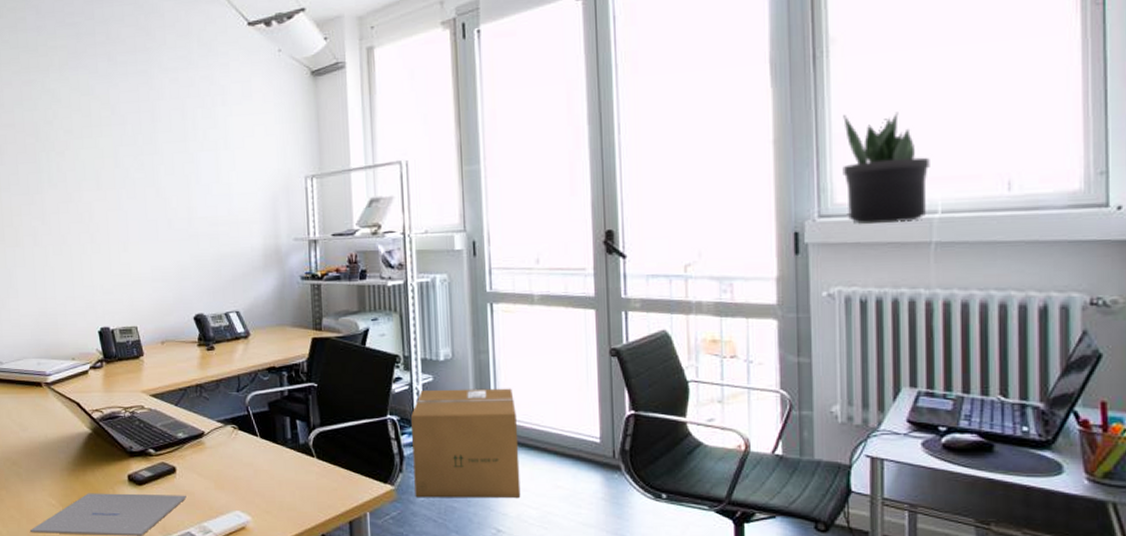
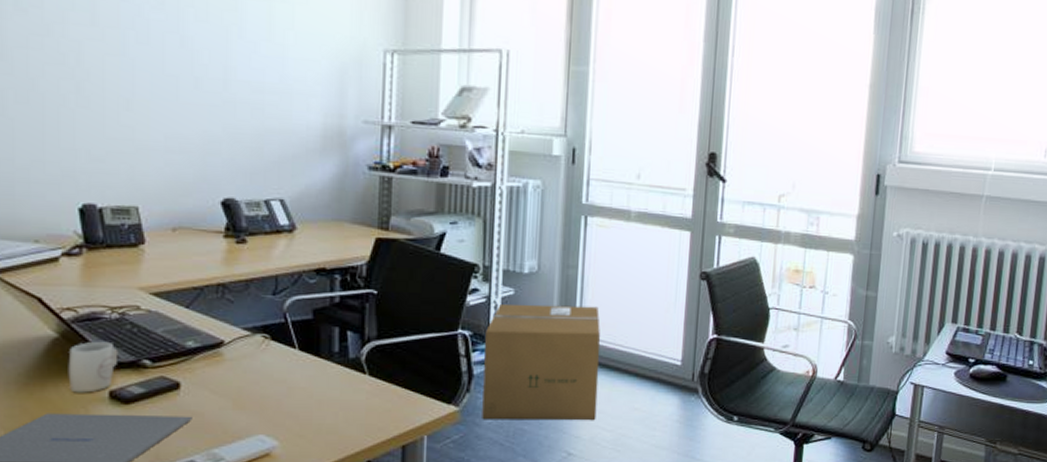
mug: none [99,435,132,477] -> present [68,341,119,393]
planter: present [842,112,930,224] -> none [922,71,991,175]

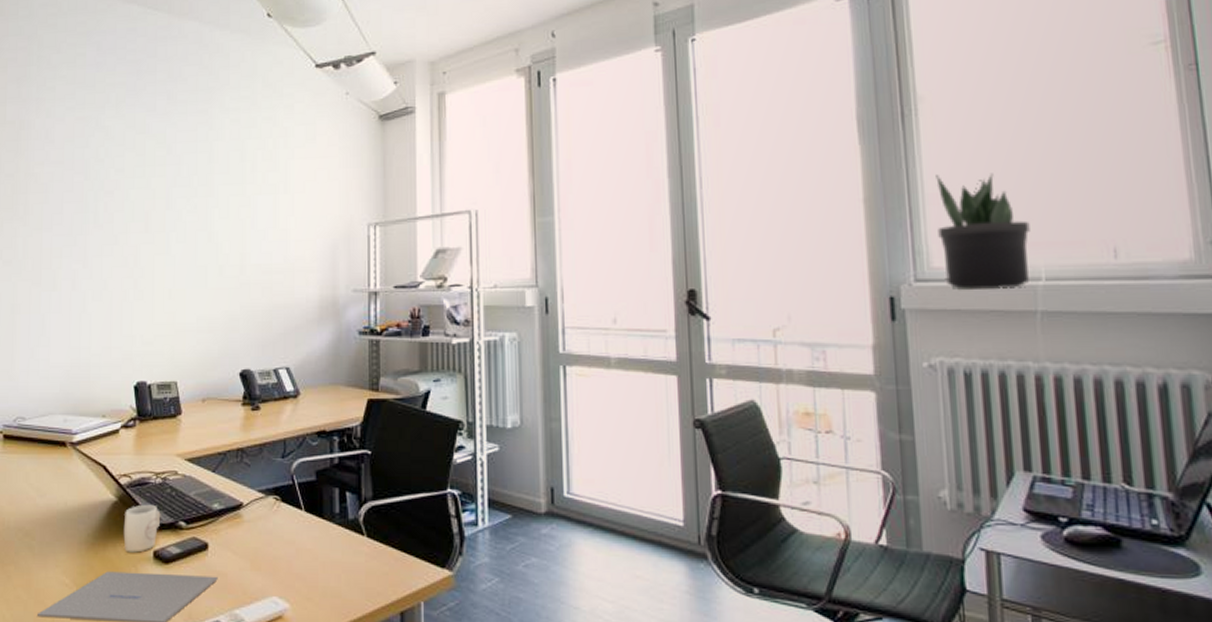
box: present [482,304,601,421] -> none [474,460,595,588]
planter: none [922,71,991,175] -> present [936,173,1030,290]

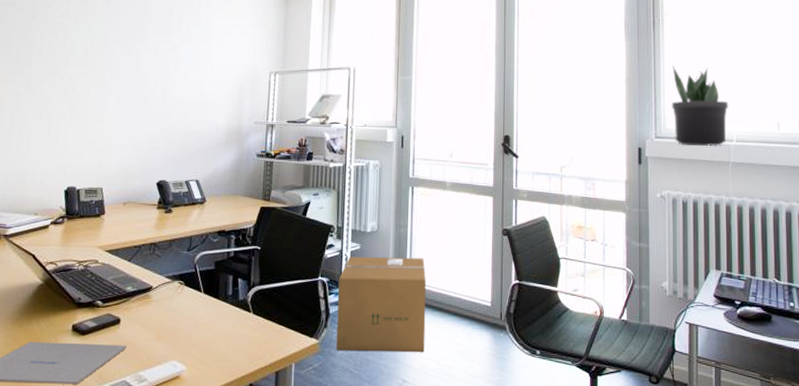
mug: present [123,504,161,553] -> none [46,286,81,326]
box: none [474,460,595,588] -> present [336,256,427,352]

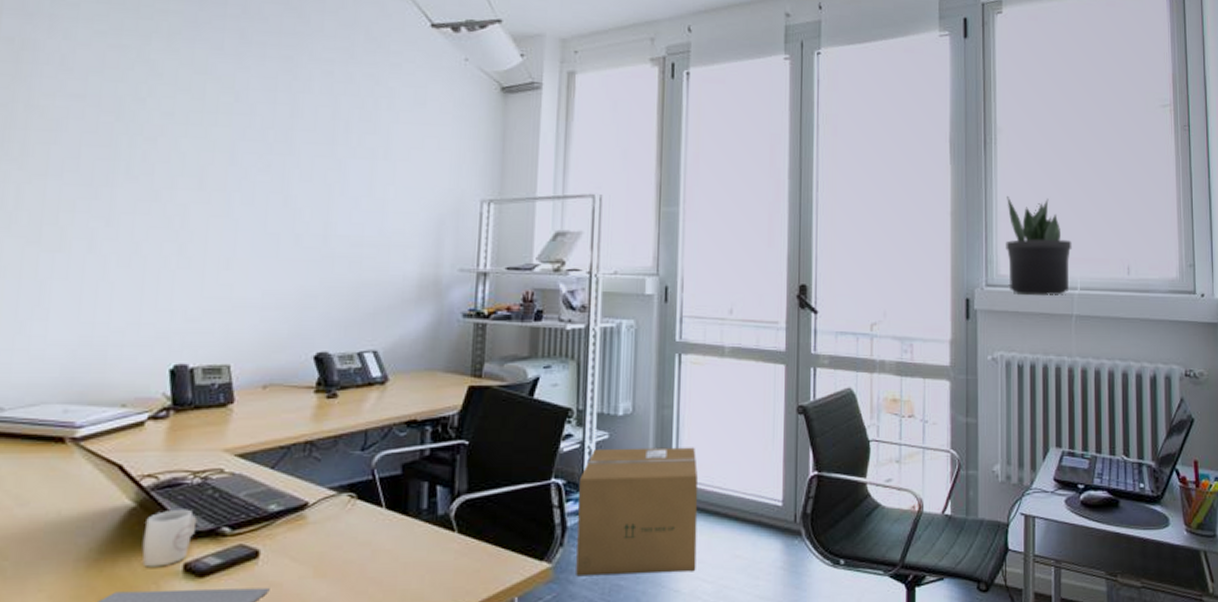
mug: none [46,286,81,326] -> present [141,509,198,567]

